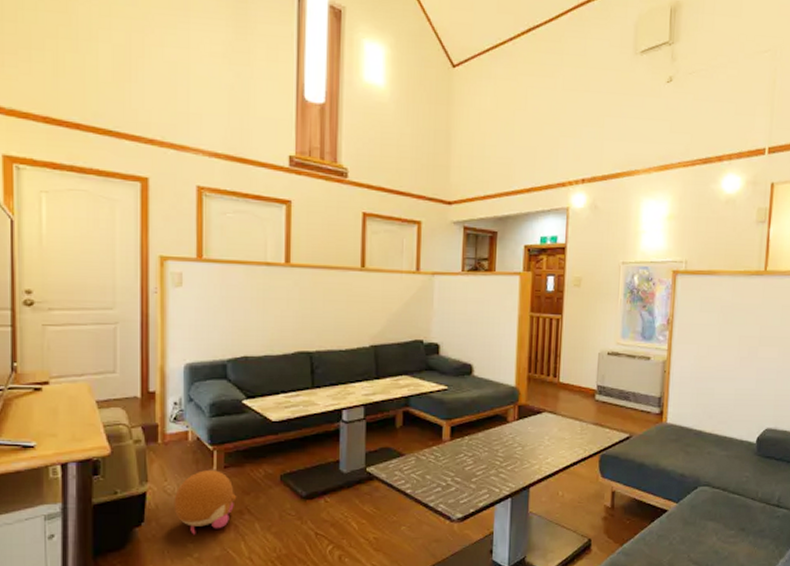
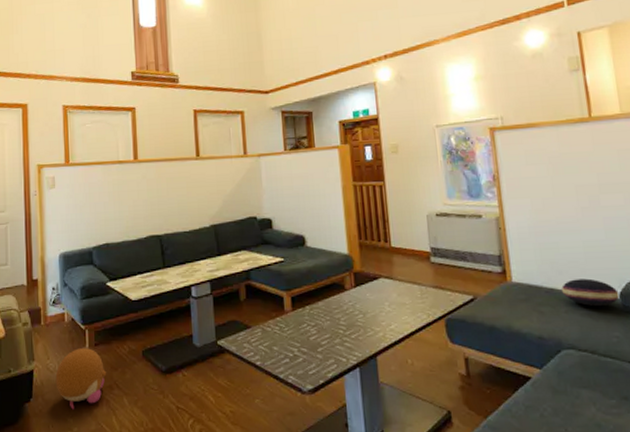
cushion: none [709,423,756,450] -> present [562,278,620,307]

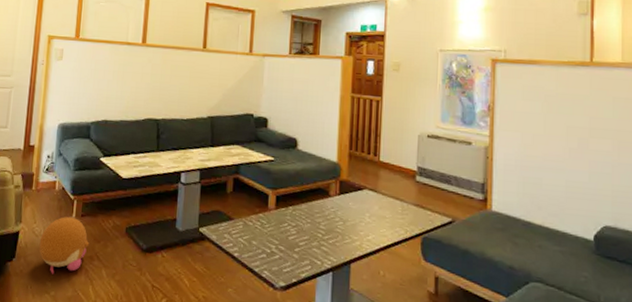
cushion: present [562,278,620,307] -> none [539,216,593,246]

